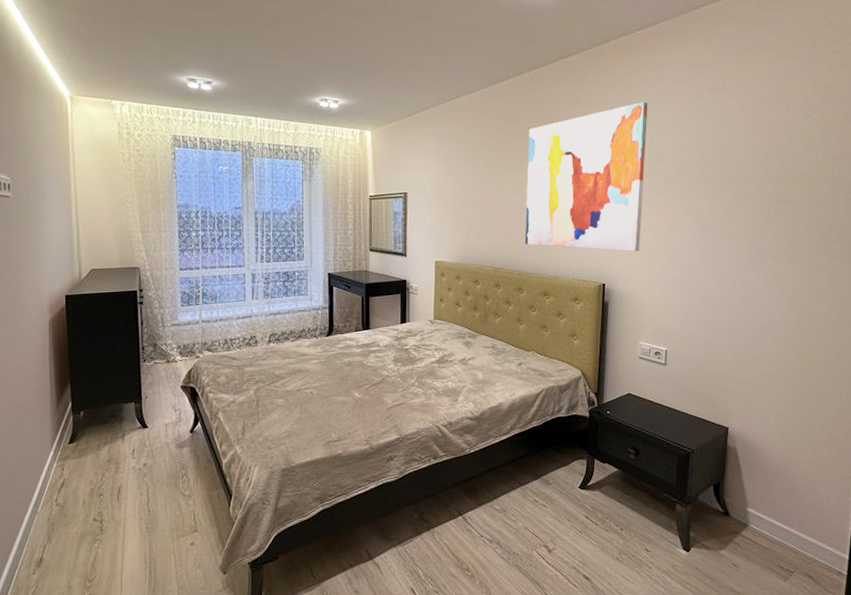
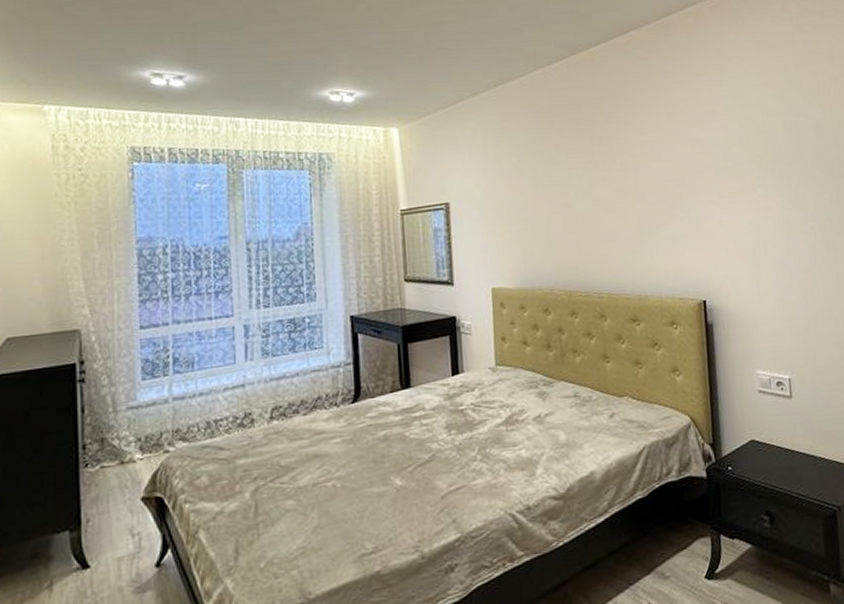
wall art: present [524,102,648,252] -> none [594,79,742,259]

